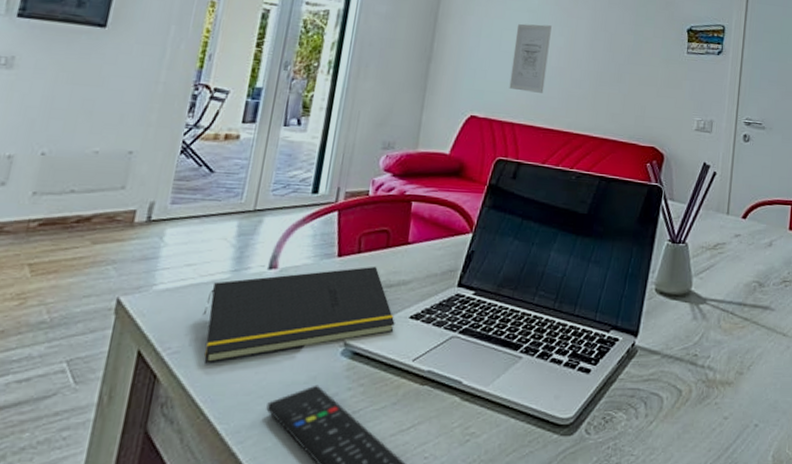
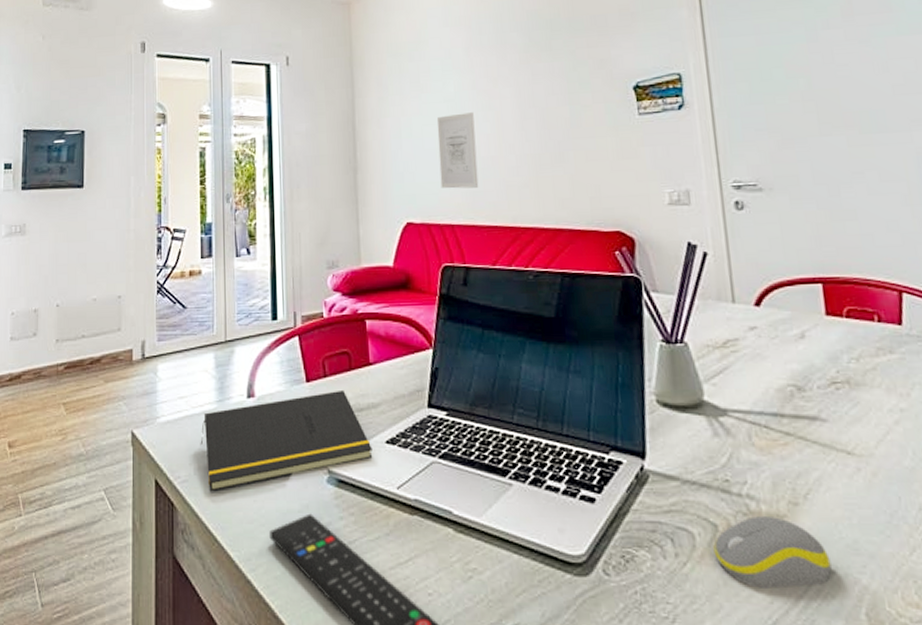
computer mouse: none [675,383,757,440] -> present [713,516,832,589]

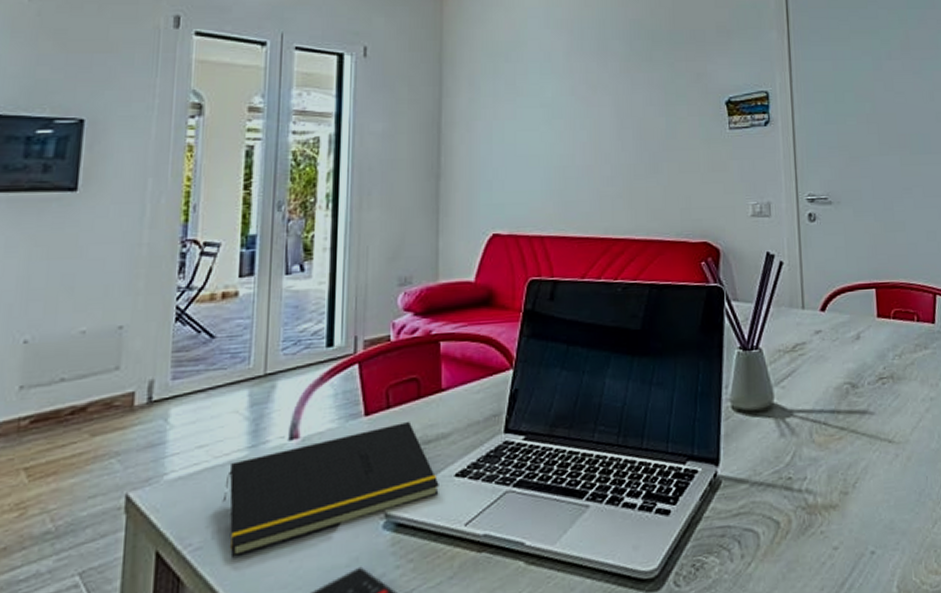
wall art: present [436,112,479,189] -> none [531,119,572,199]
computer mouse: present [713,516,832,589] -> none [775,507,872,577]

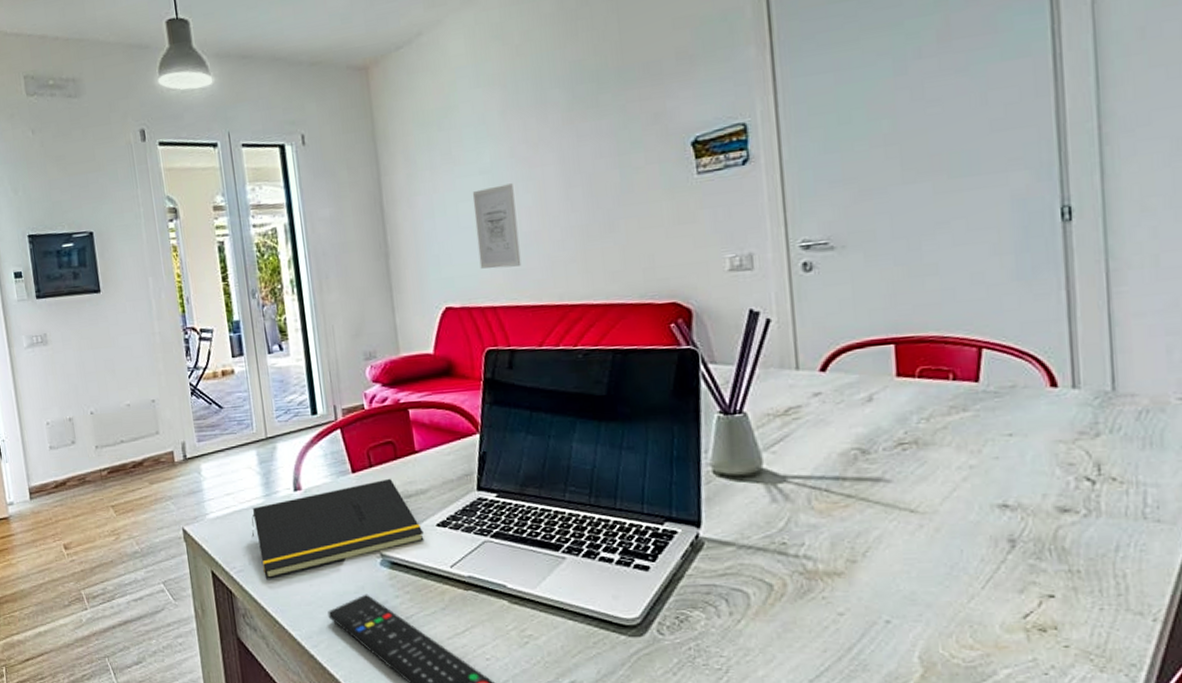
wall art: none [531,119,572,199] -> present [472,183,522,269]

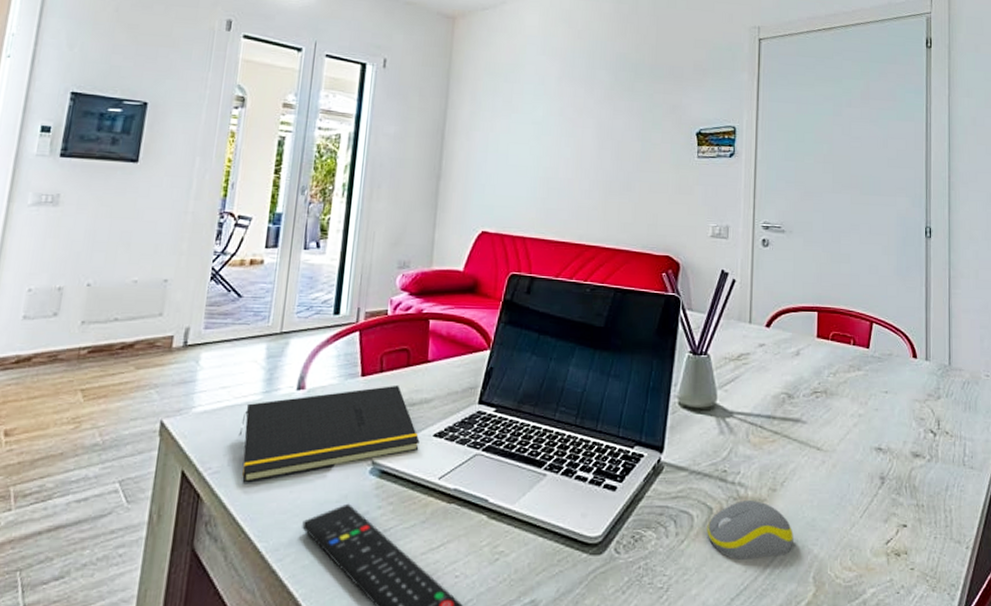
wall art: present [472,183,522,269] -> none [518,136,557,206]
computer mouse: none [768,574,887,639] -> present [707,501,793,560]

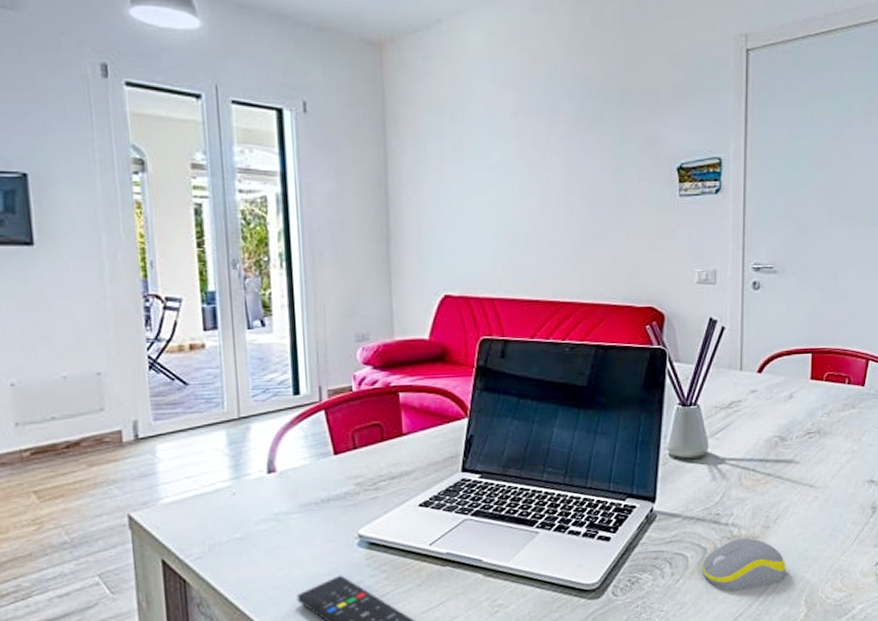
notepad: present [238,384,420,483] -> none [214,460,405,566]

